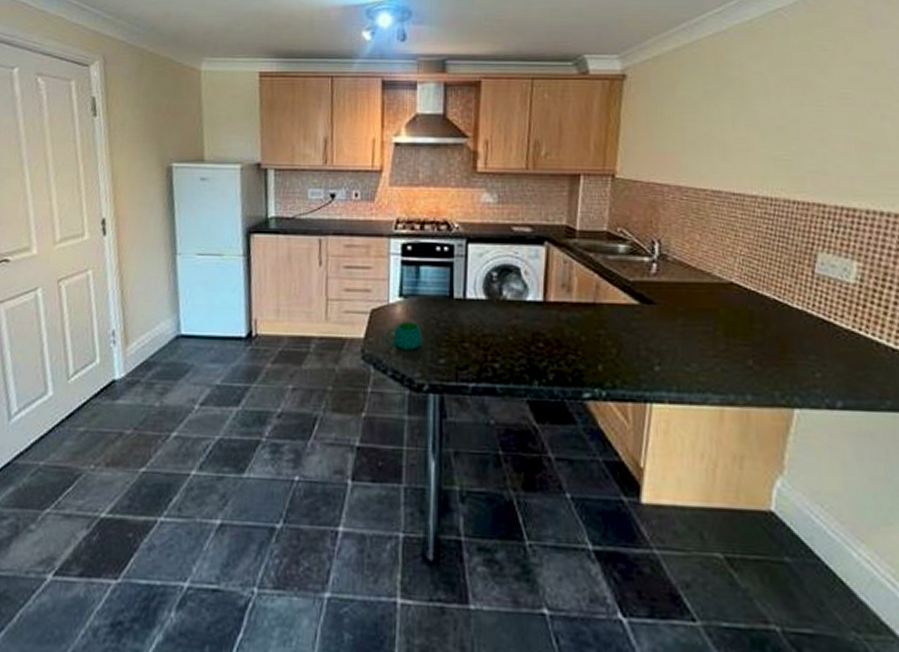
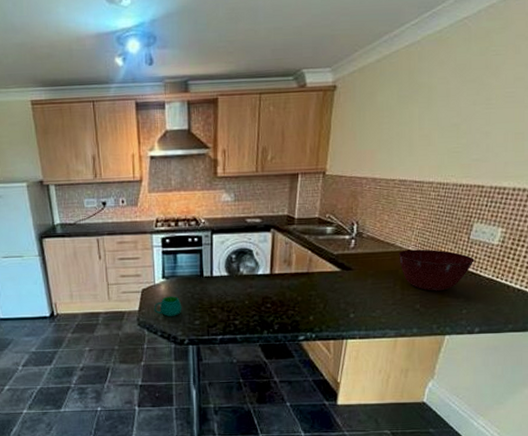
mixing bowl: none [717,282,825,343] -> present [398,249,475,291]

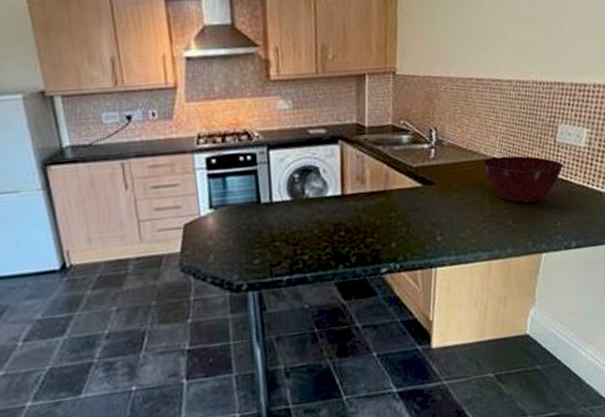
mug: present [154,296,182,316] -> none [200,230,237,257]

